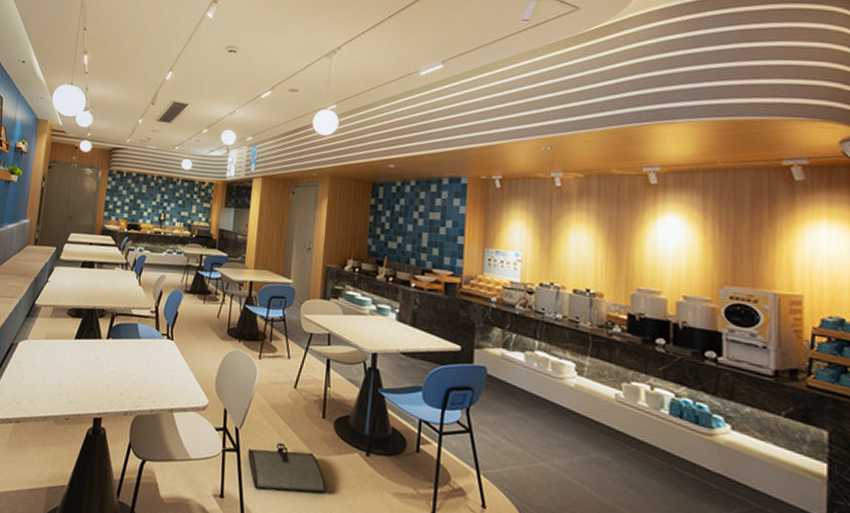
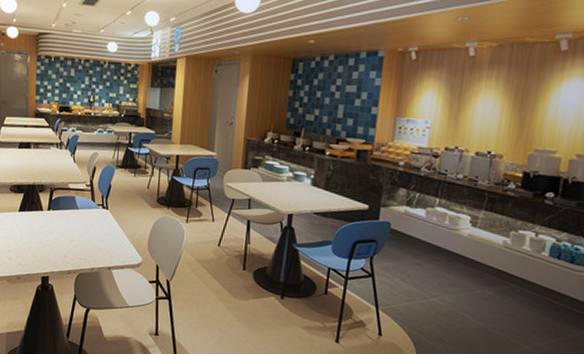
tool roll: present [247,442,327,493] -> none [178,290,247,329]

